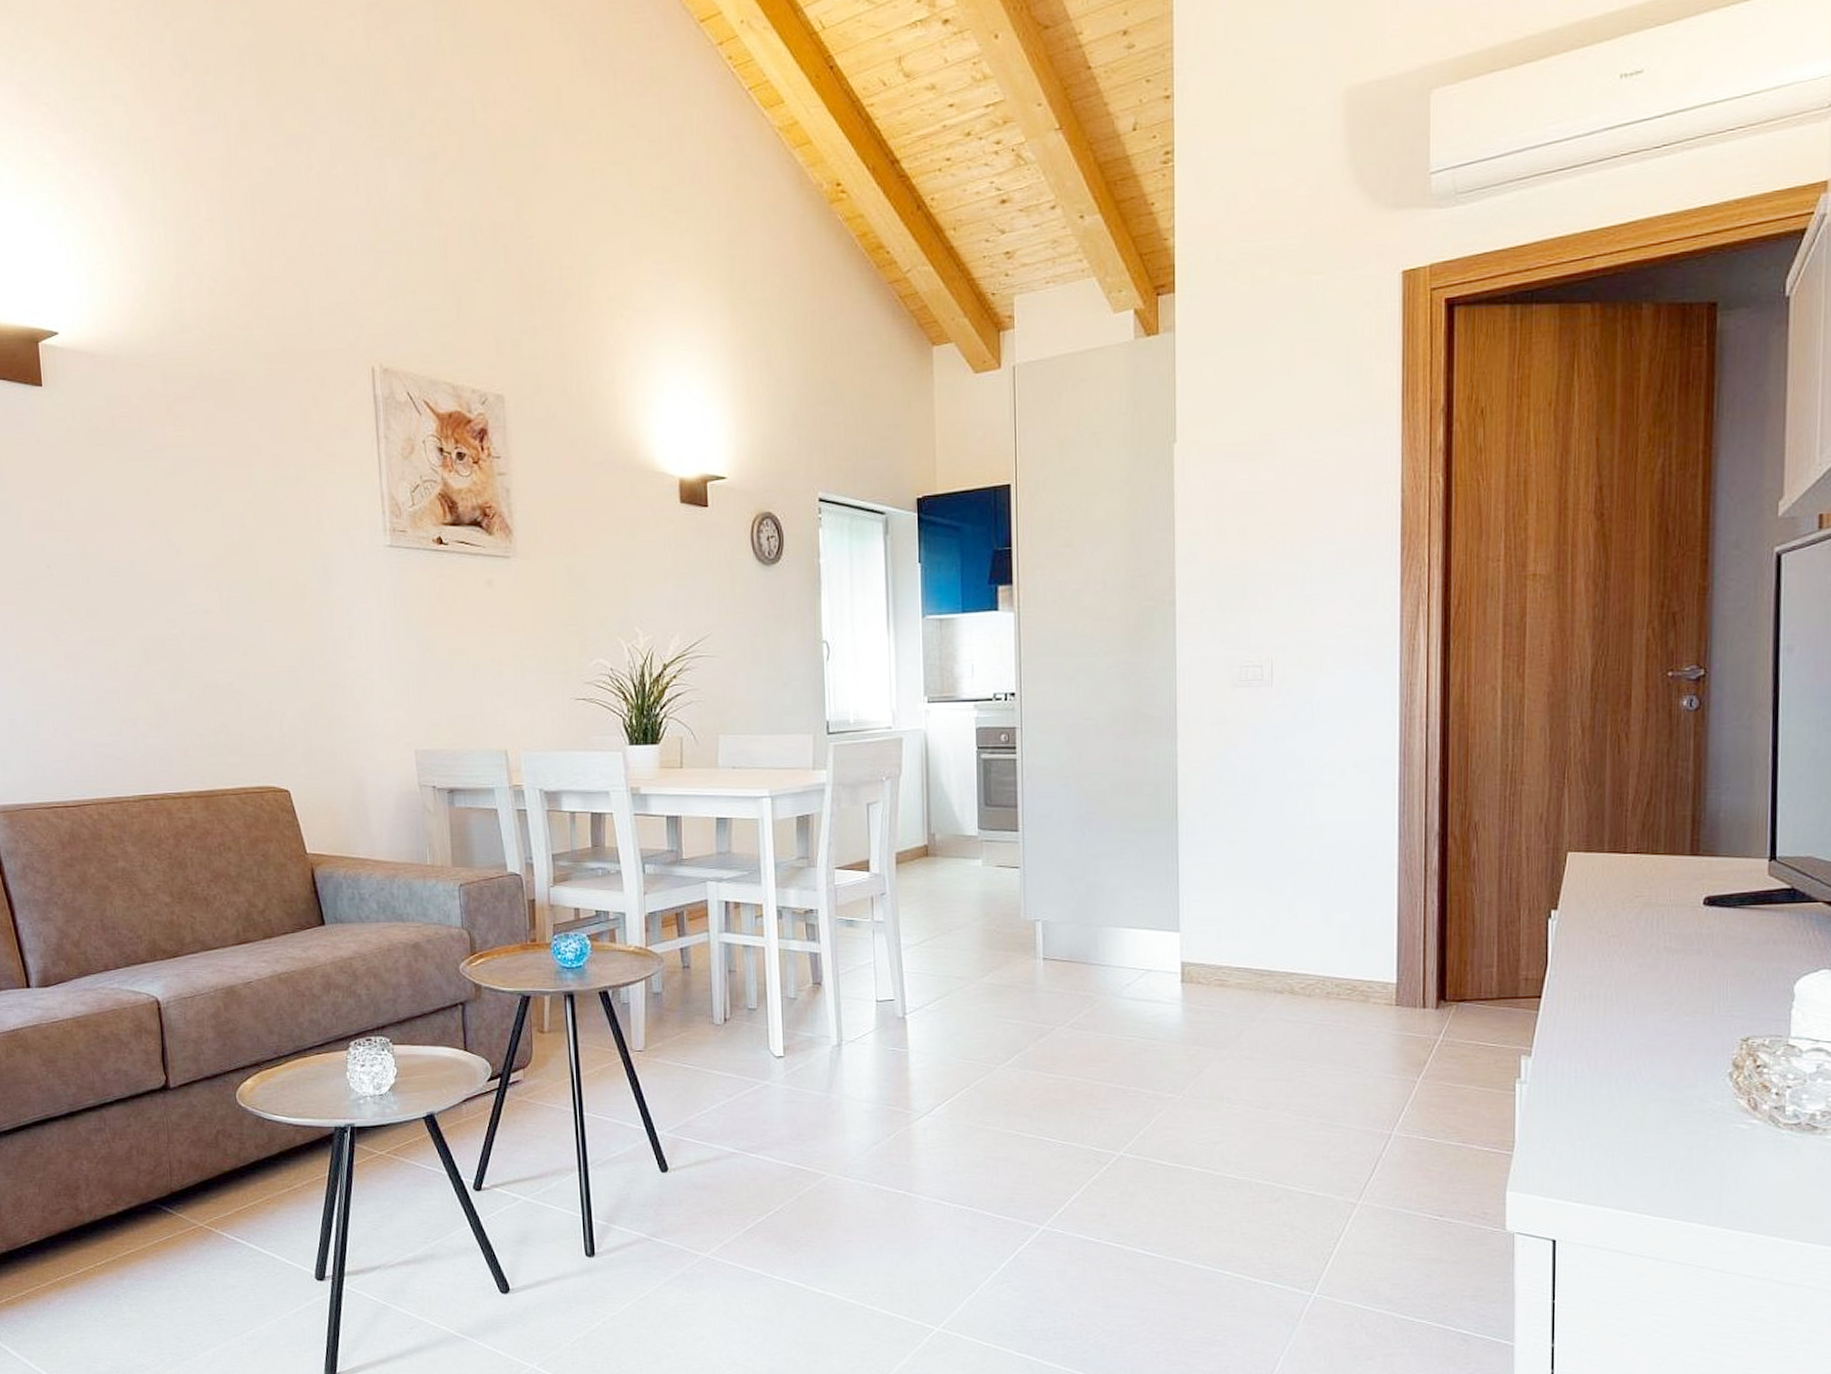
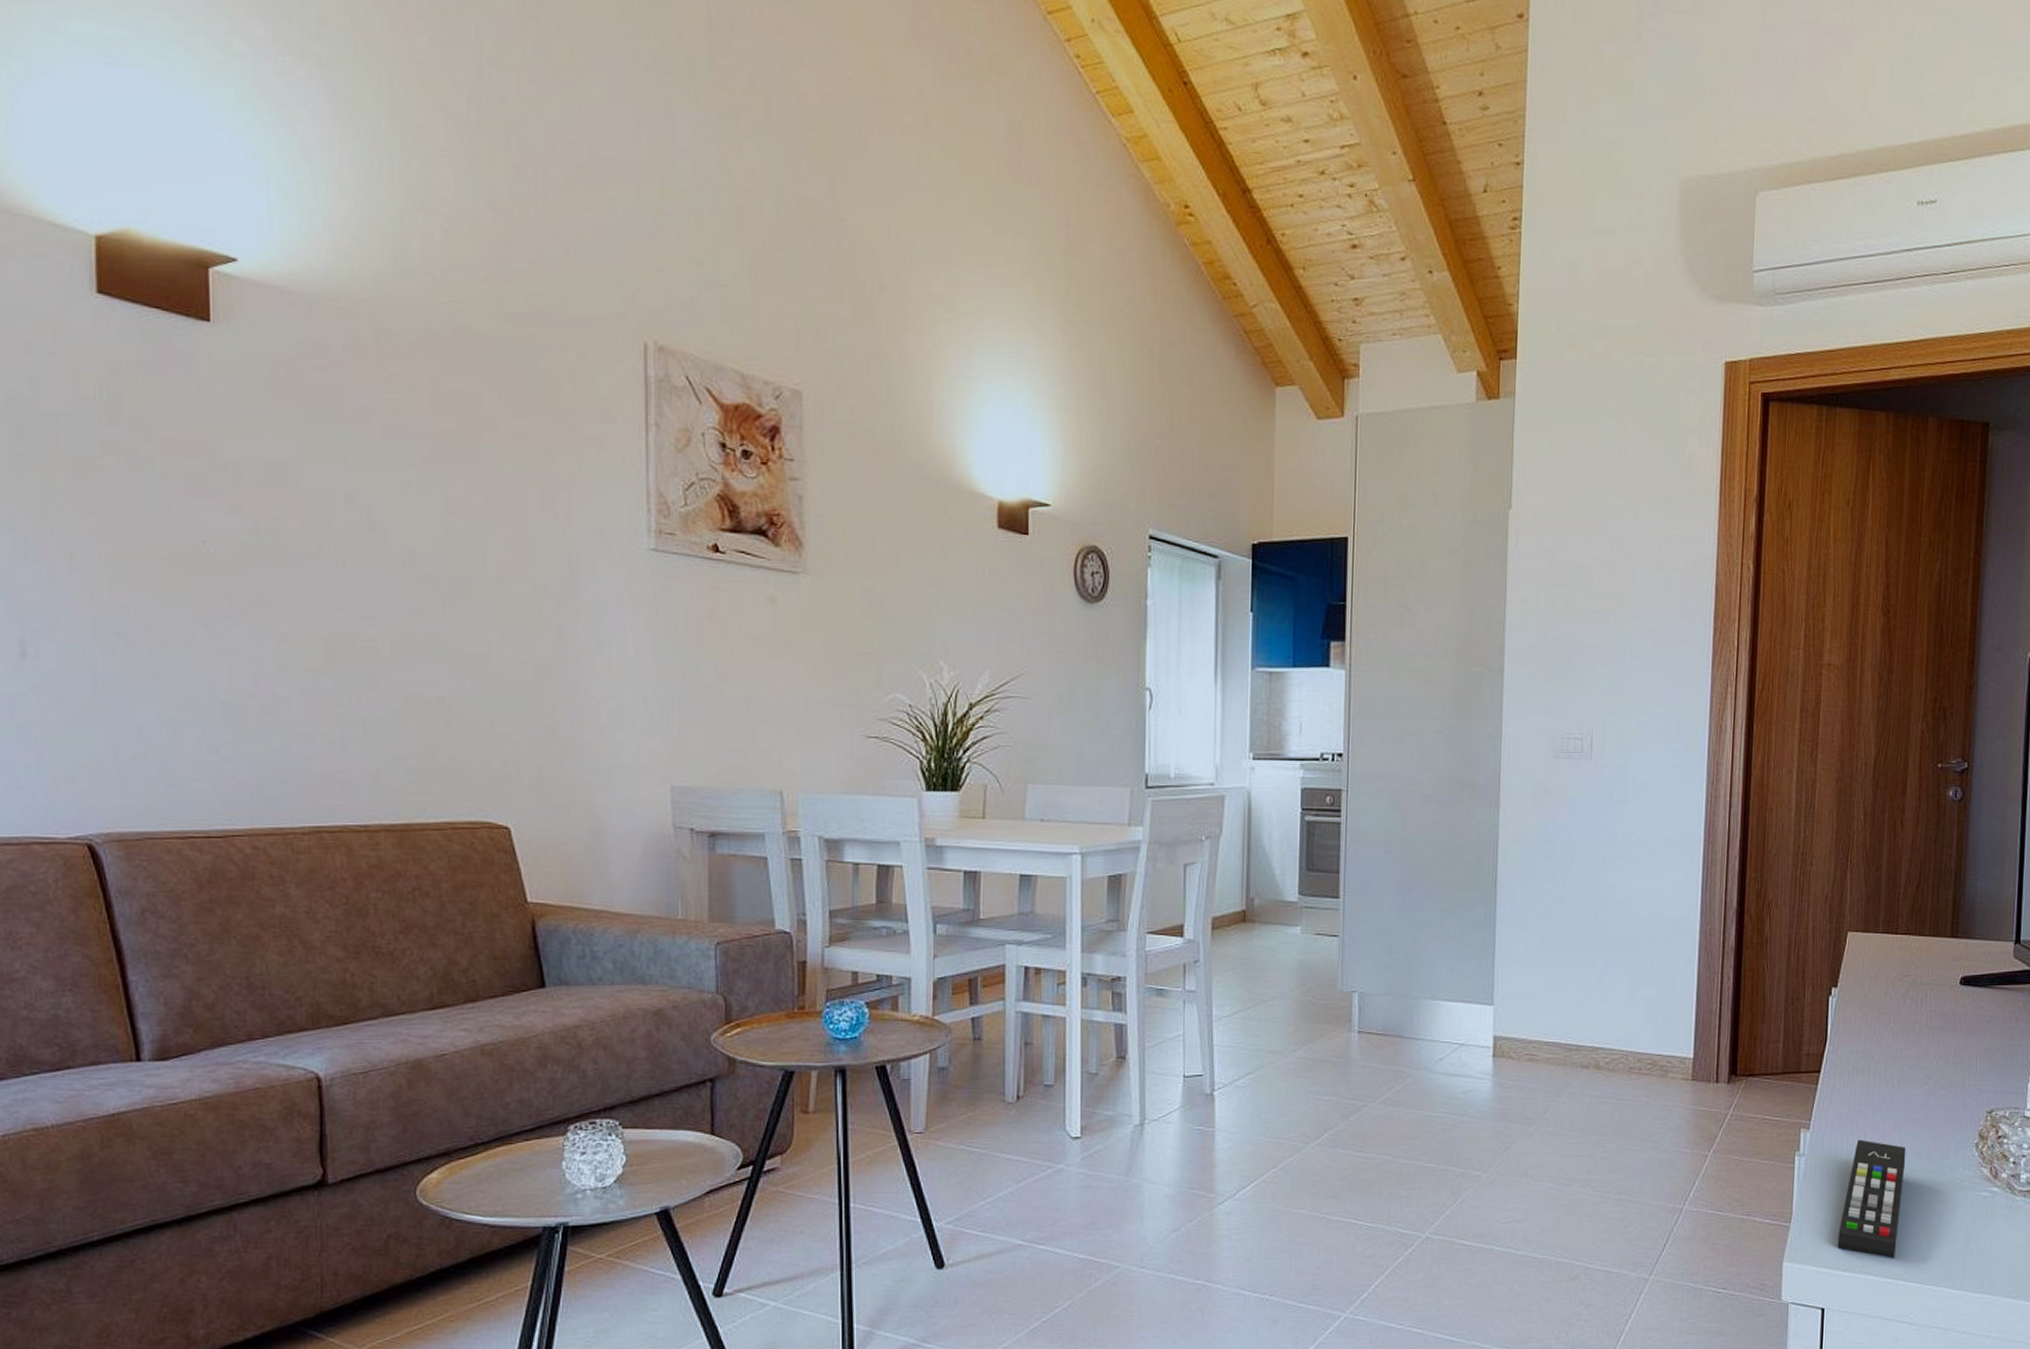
remote control: none [1568,1067,1646,1191] -> present [1837,1139,1906,1258]

